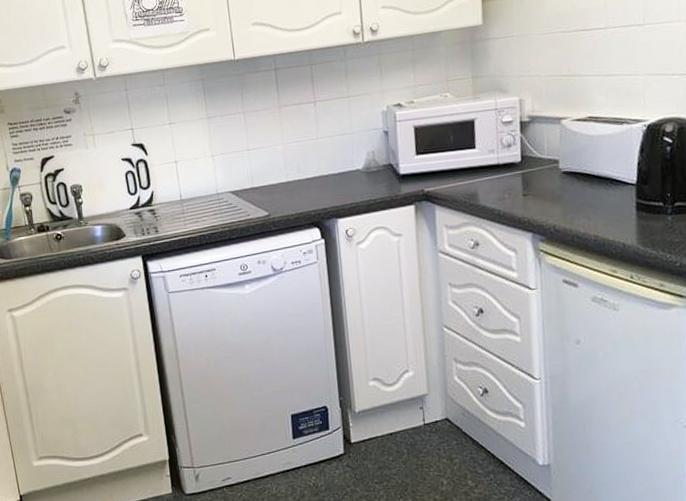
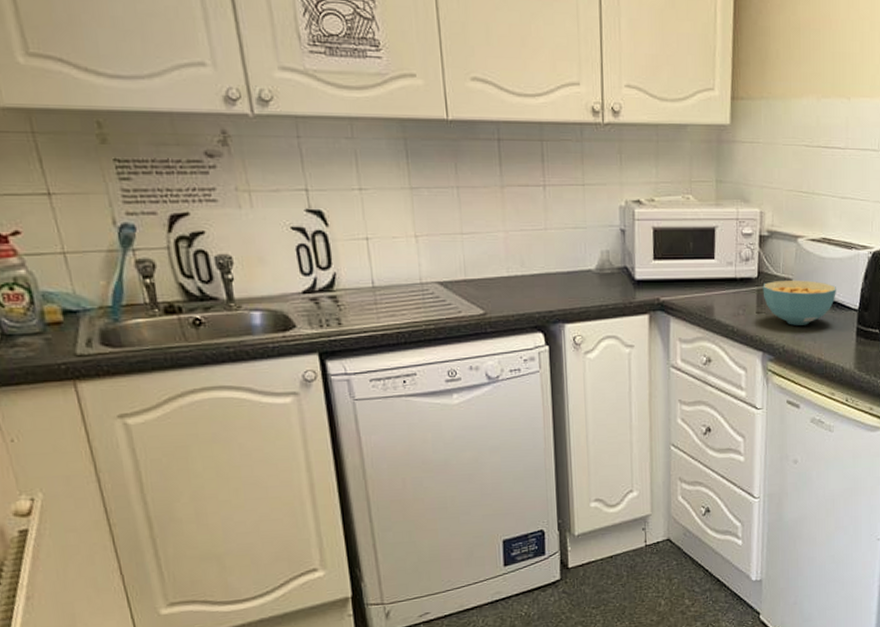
cereal bowl: none [527,159,609,205] -> present [762,280,836,325]

